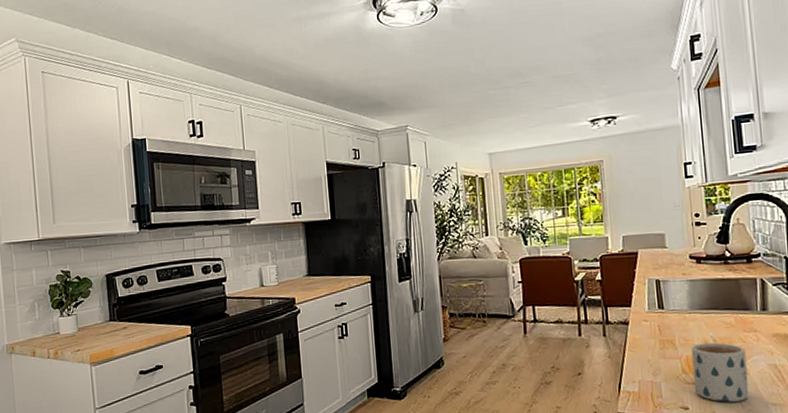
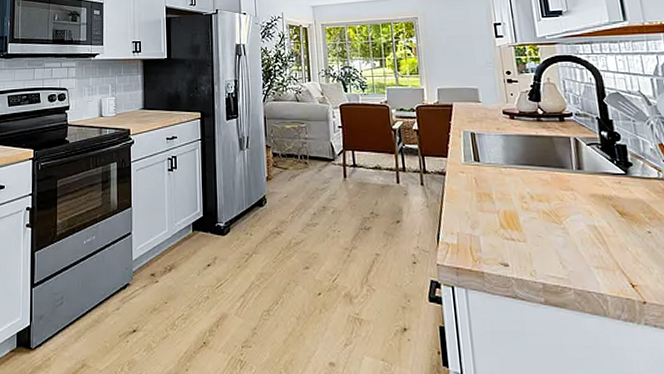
mug: present [691,342,749,402] -> none [508,199,570,262]

